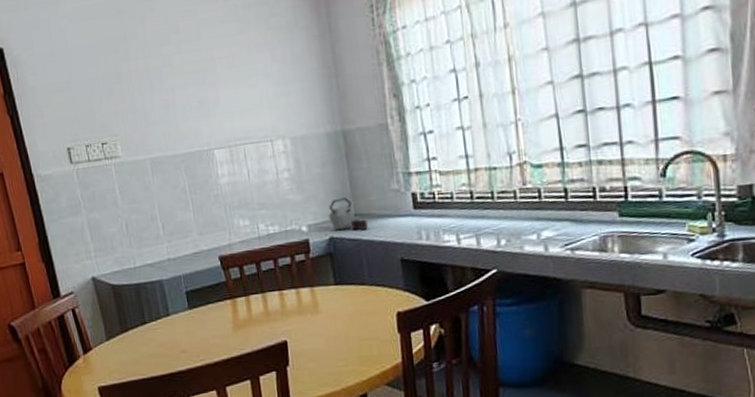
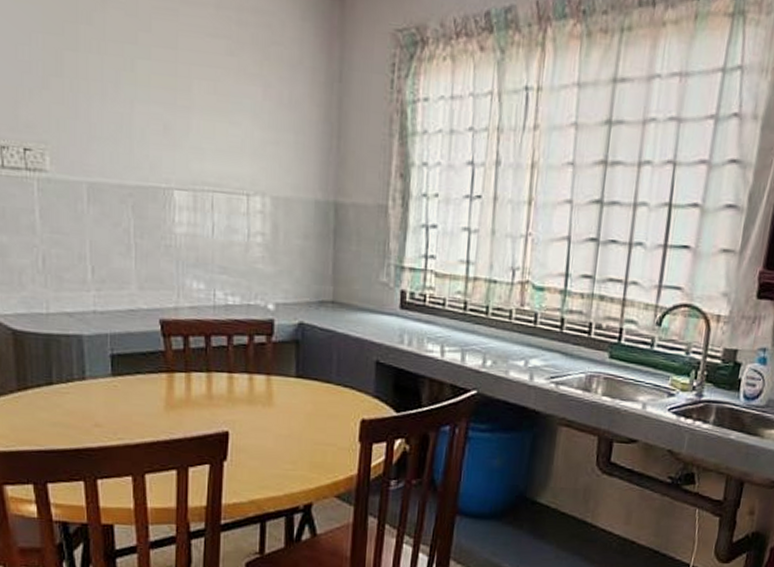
kettle: present [329,197,368,231] -> none [302,279,345,321]

